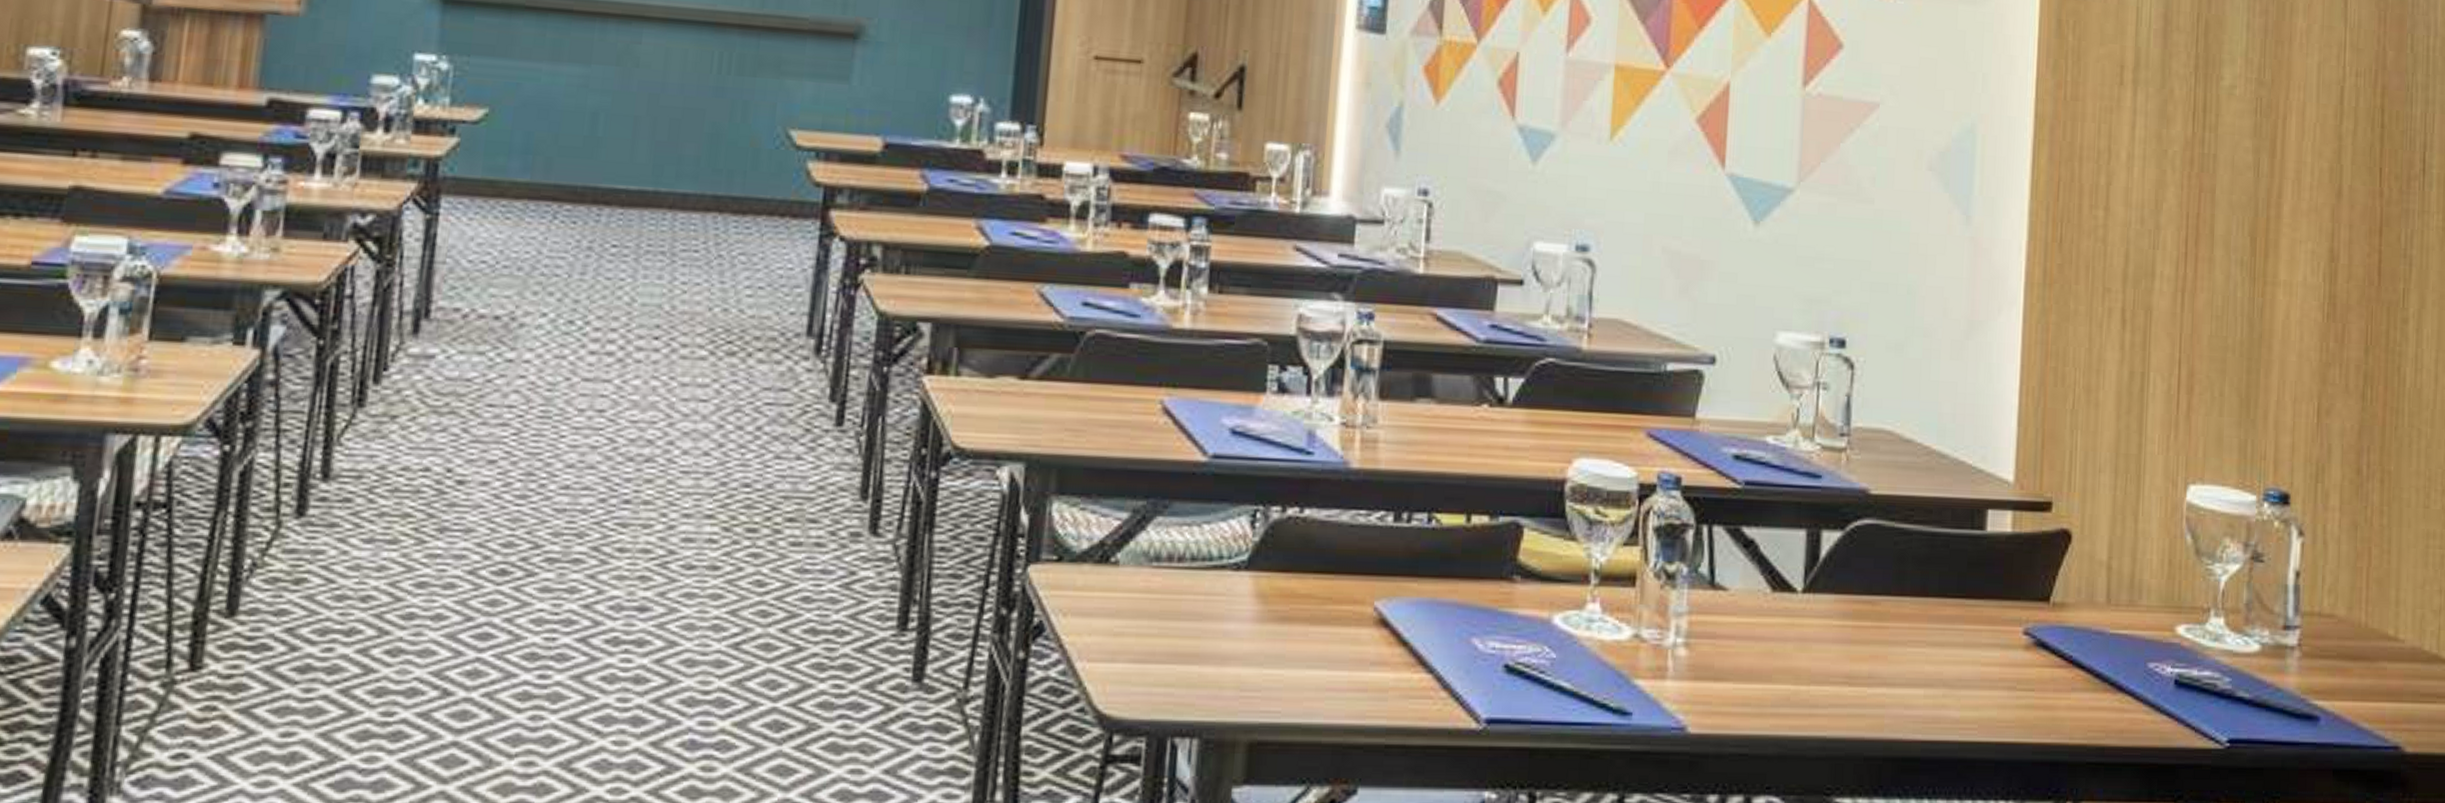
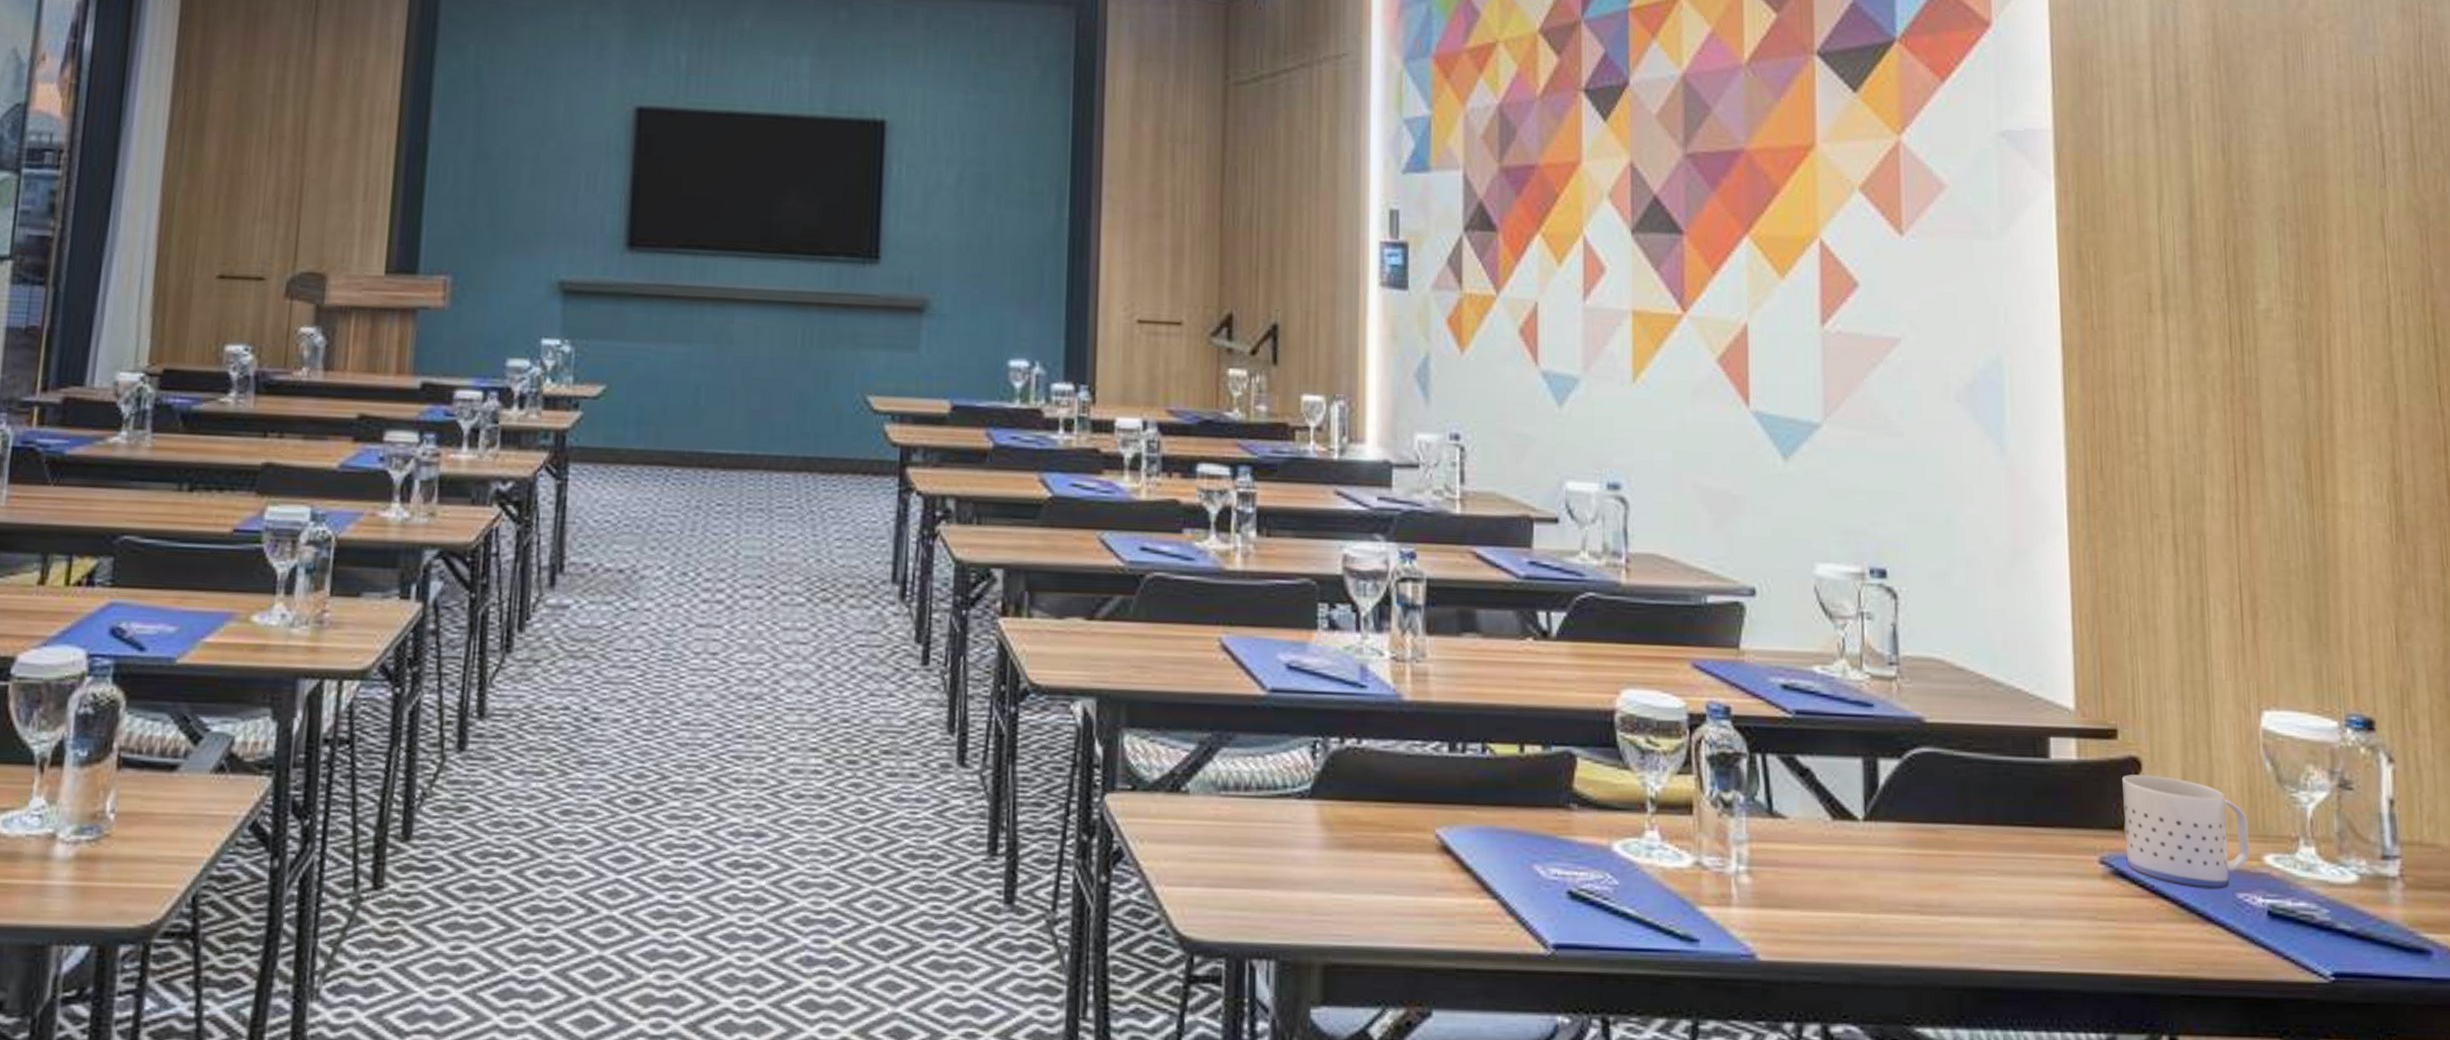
mug: none [2049,547,2165,660] -> present [2121,774,2251,890]

